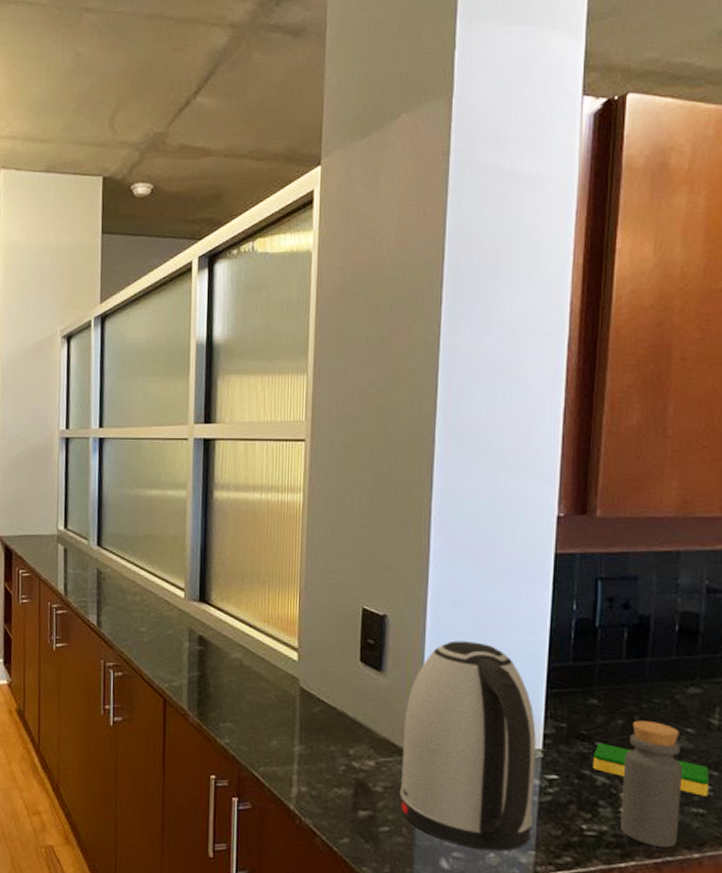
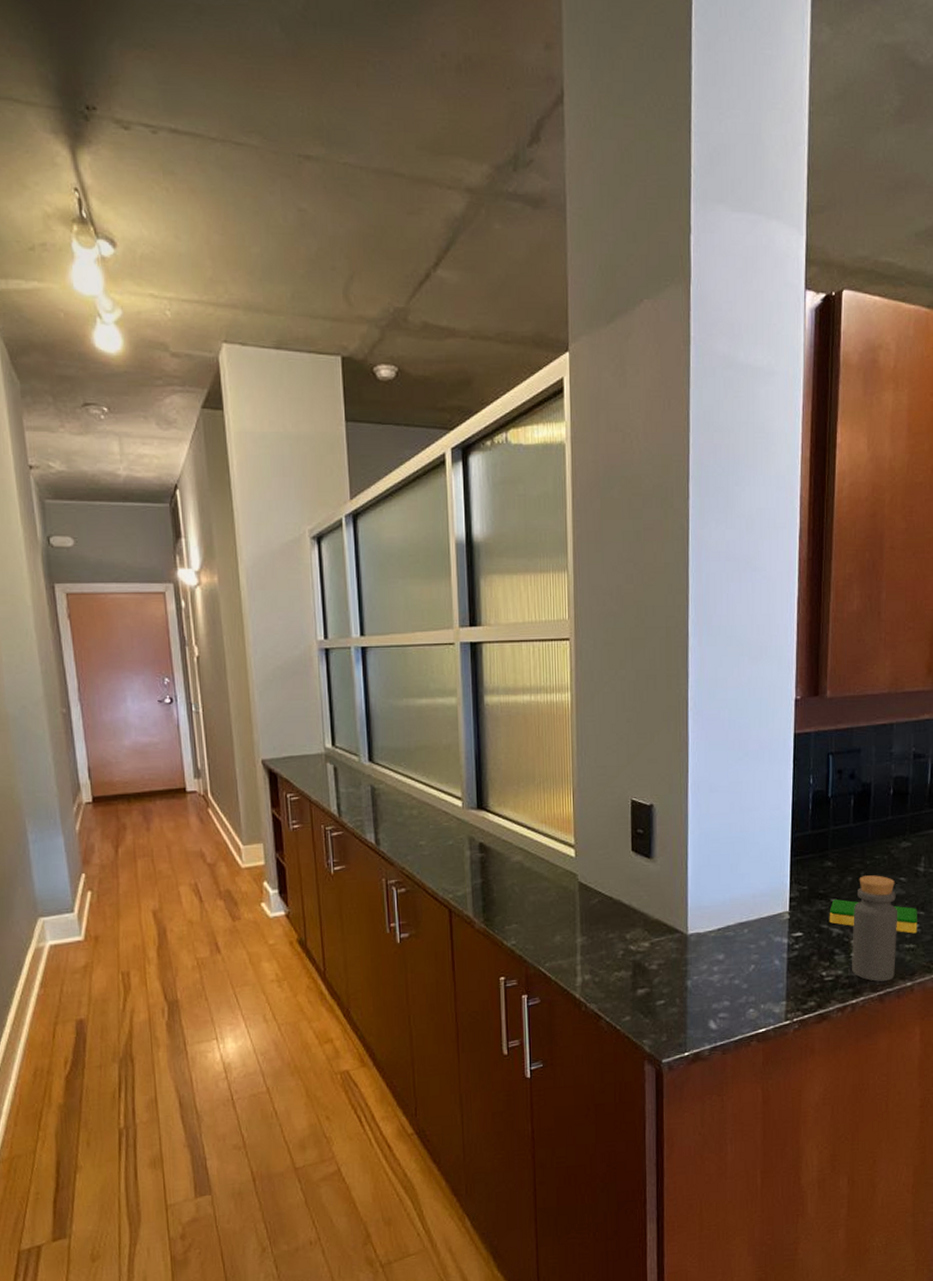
kettle: present [399,640,536,851] -> none [672,821,784,1008]

